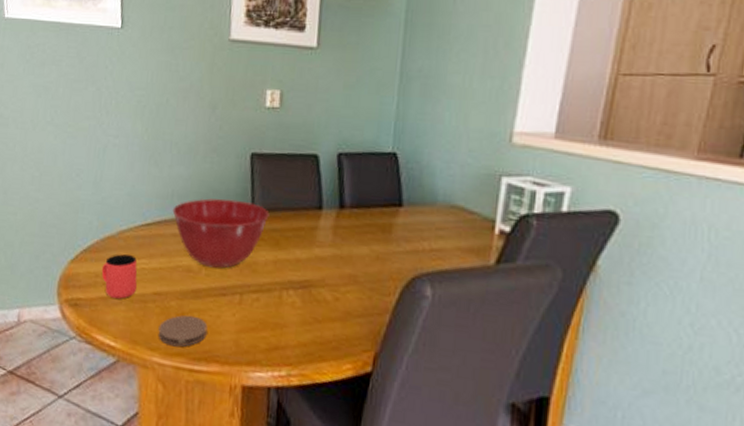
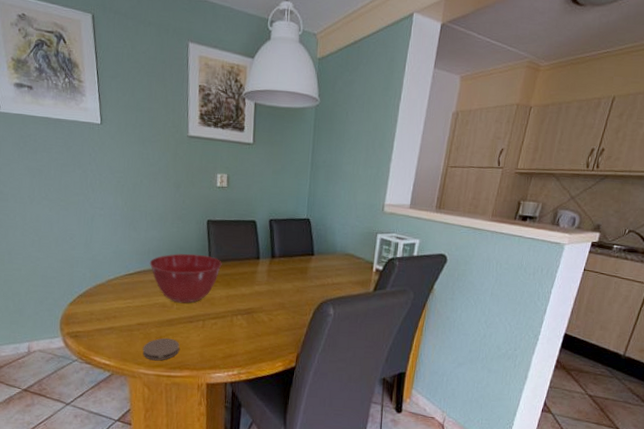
cup: present [101,254,138,299] -> none [95,297,124,330]

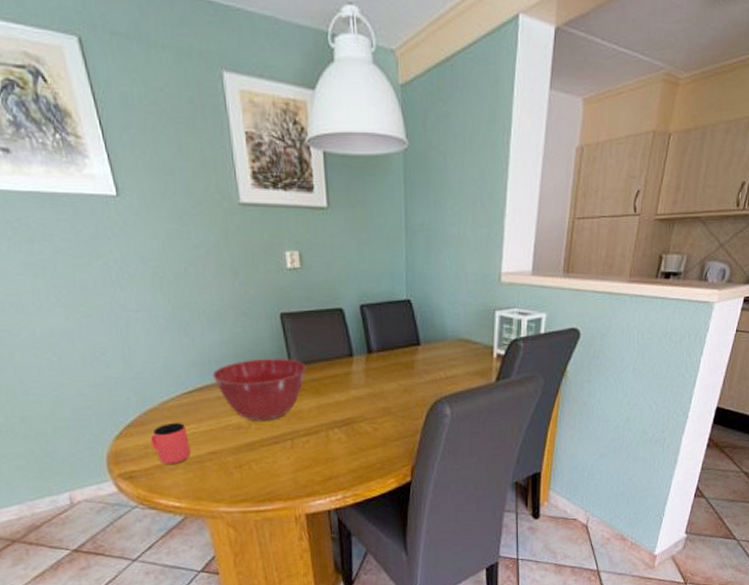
cup: none [95,297,124,330] -> present [150,423,191,465]
coaster: present [142,338,180,361] -> none [219,465,267,495]

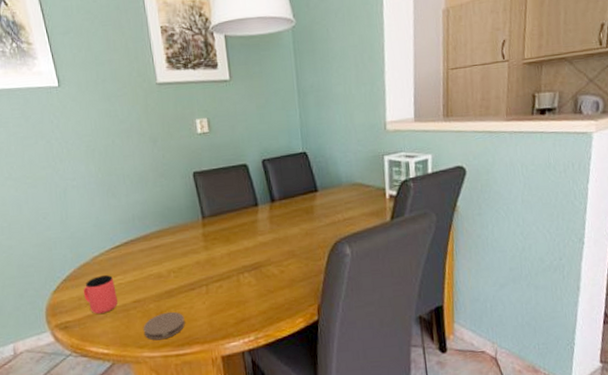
mixing bowl: present [212,358,307,421] -> none [136,211,218,270]
coaster: none [219,465,267,495] -> present [143,311,185,341]

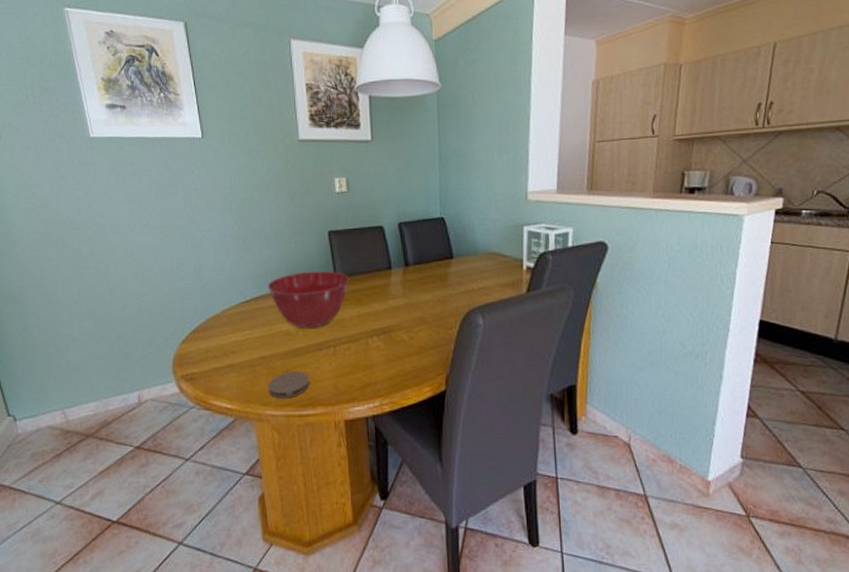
cup: present [83,275,118,315] -> none [211,329,244,369]
mixing bowl: none [136,211,218,270] -> present [267,270,350,329]

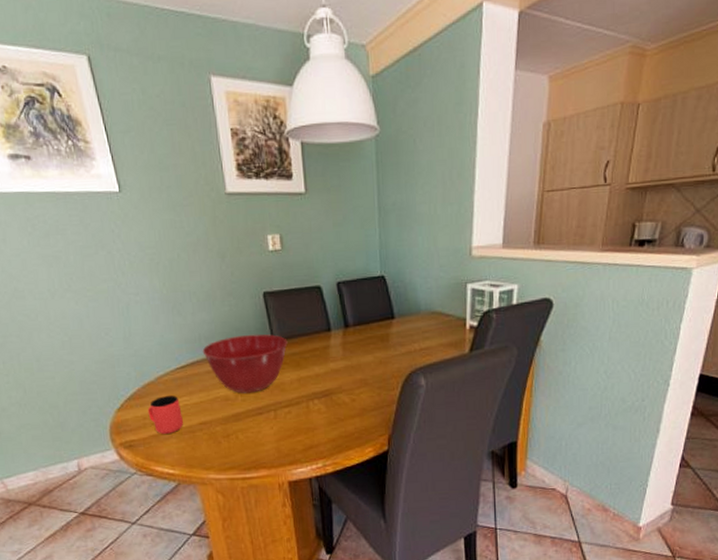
cup: none [211,329,244,369] -> present [147,396,183,435]
coaster: present [268,370,310,399] -> none [209,435,252,463]

